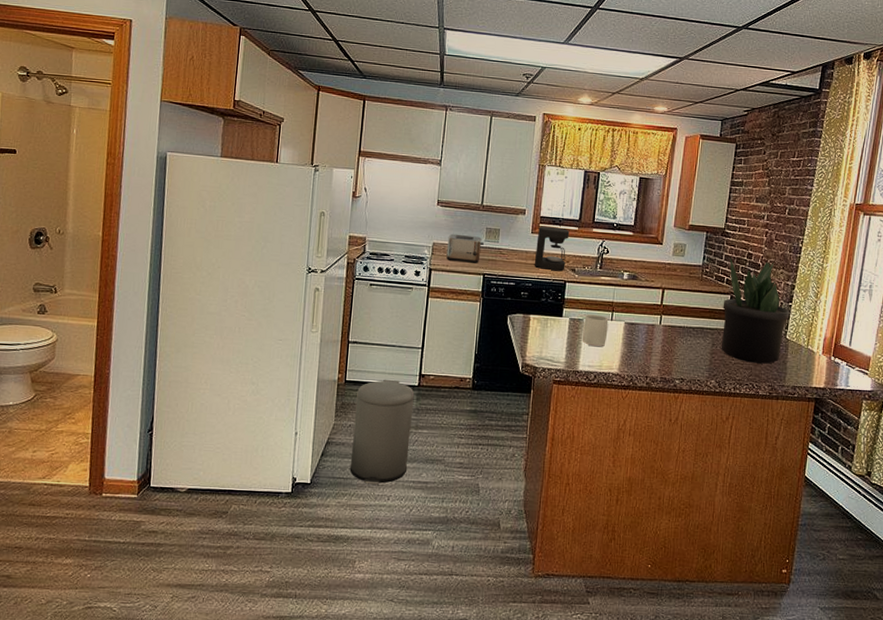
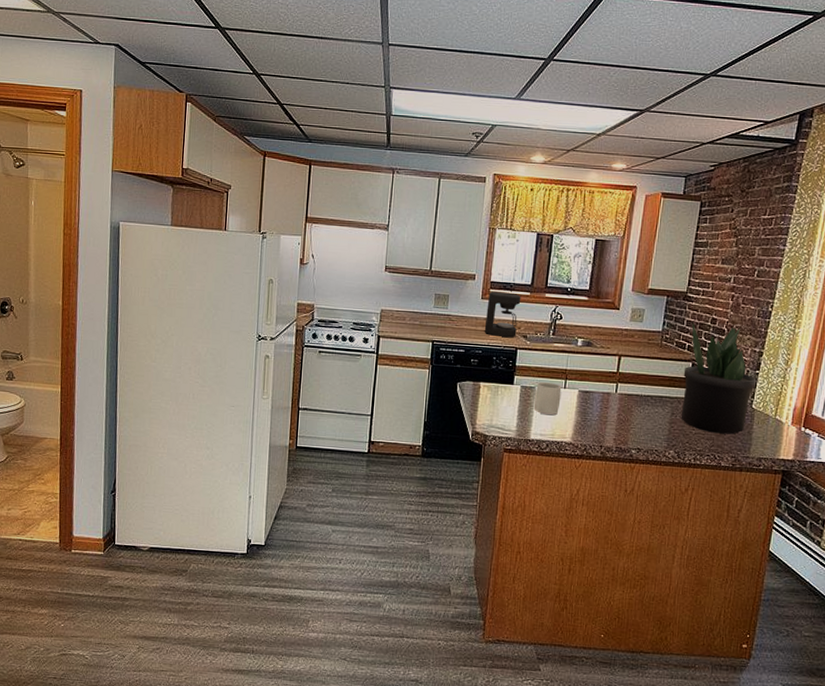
pedal bin: present [349,379,415,485] -> none [302,445,364,548]
toaster: present [446,233,484,263] -> none [395,300,433,330]

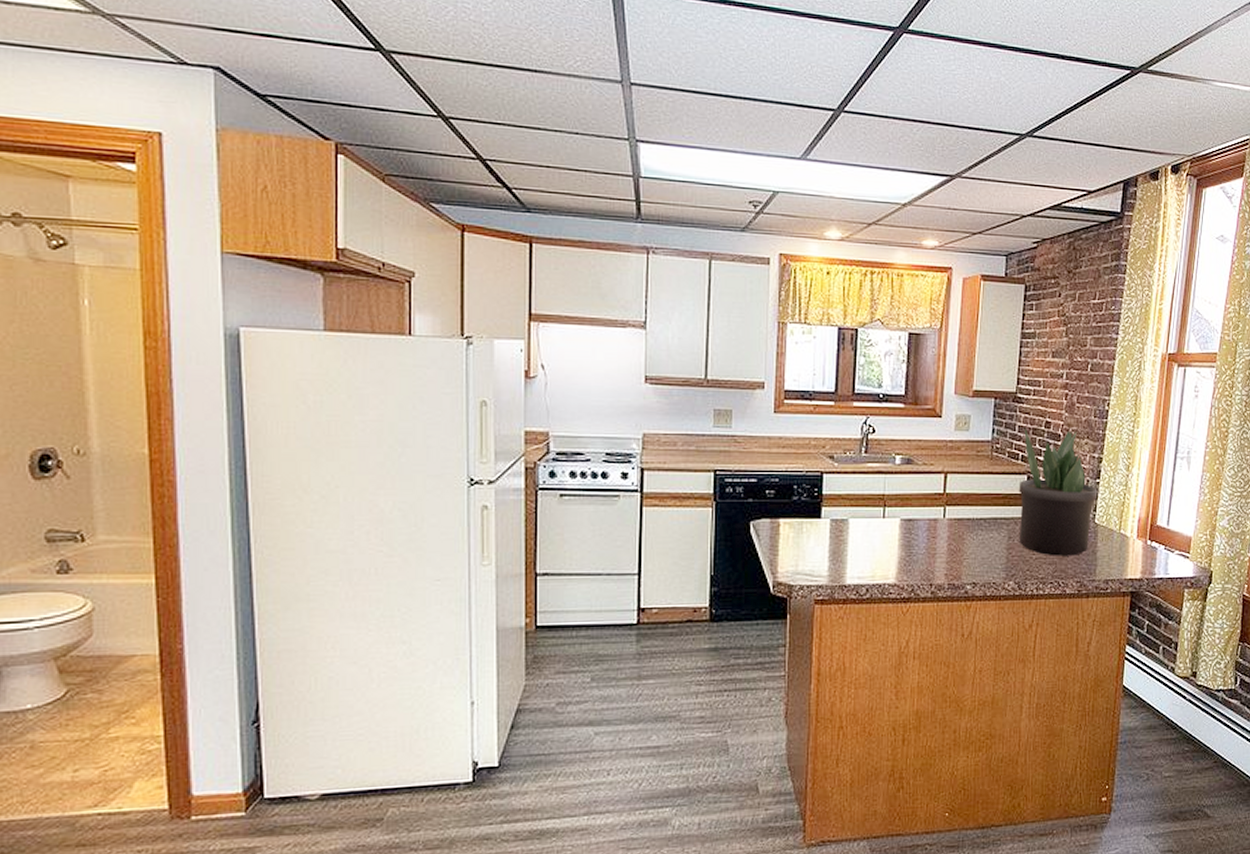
coffee maker: present [484,291,521,338] -> none [780,402,824,460]
mug: present [533,382,562,416] -> none [848,512,880,553]

